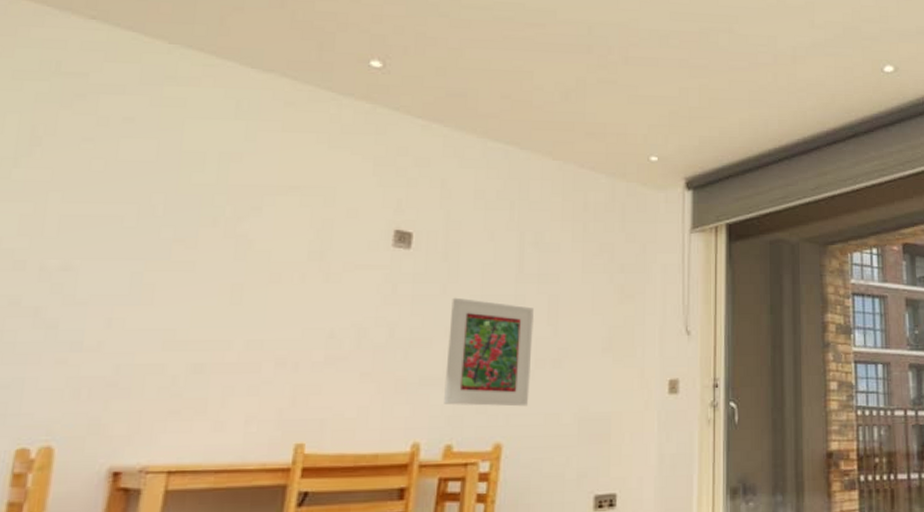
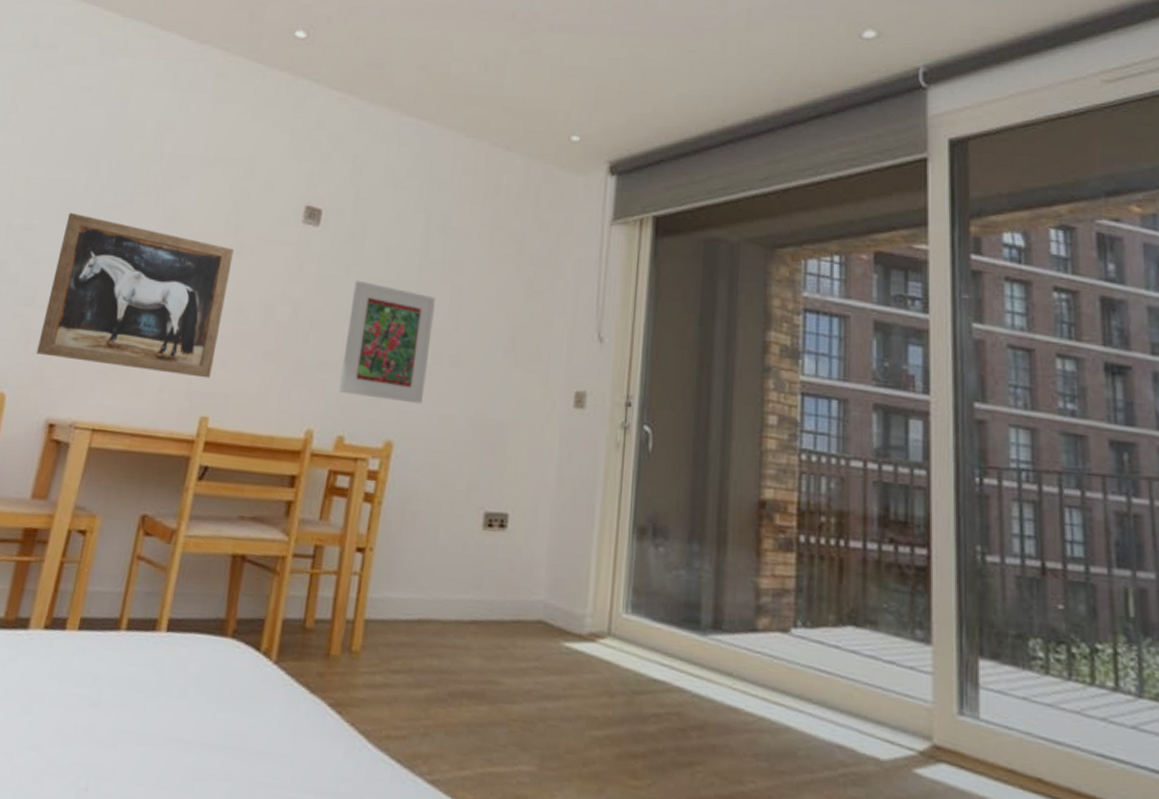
wall art: none [90,250,319,406] -> present [36,213,234,379]

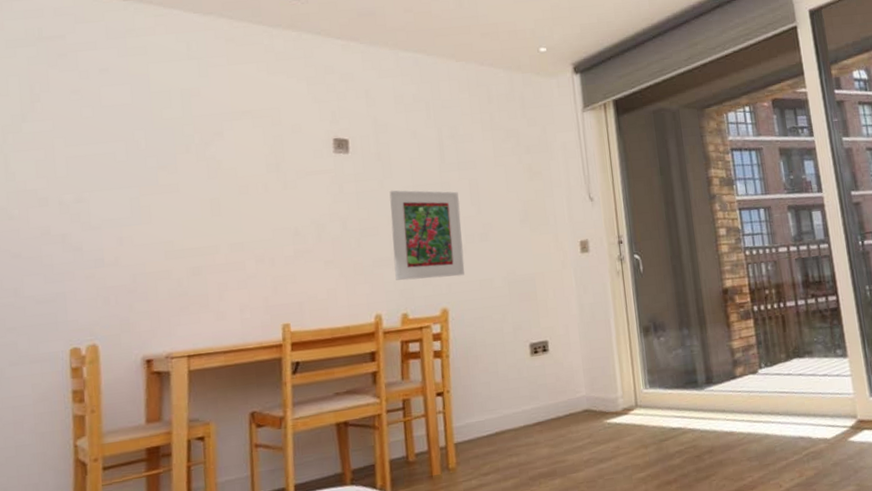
wall art: present [36,213,234,379] -> none [116,180,284,306]

